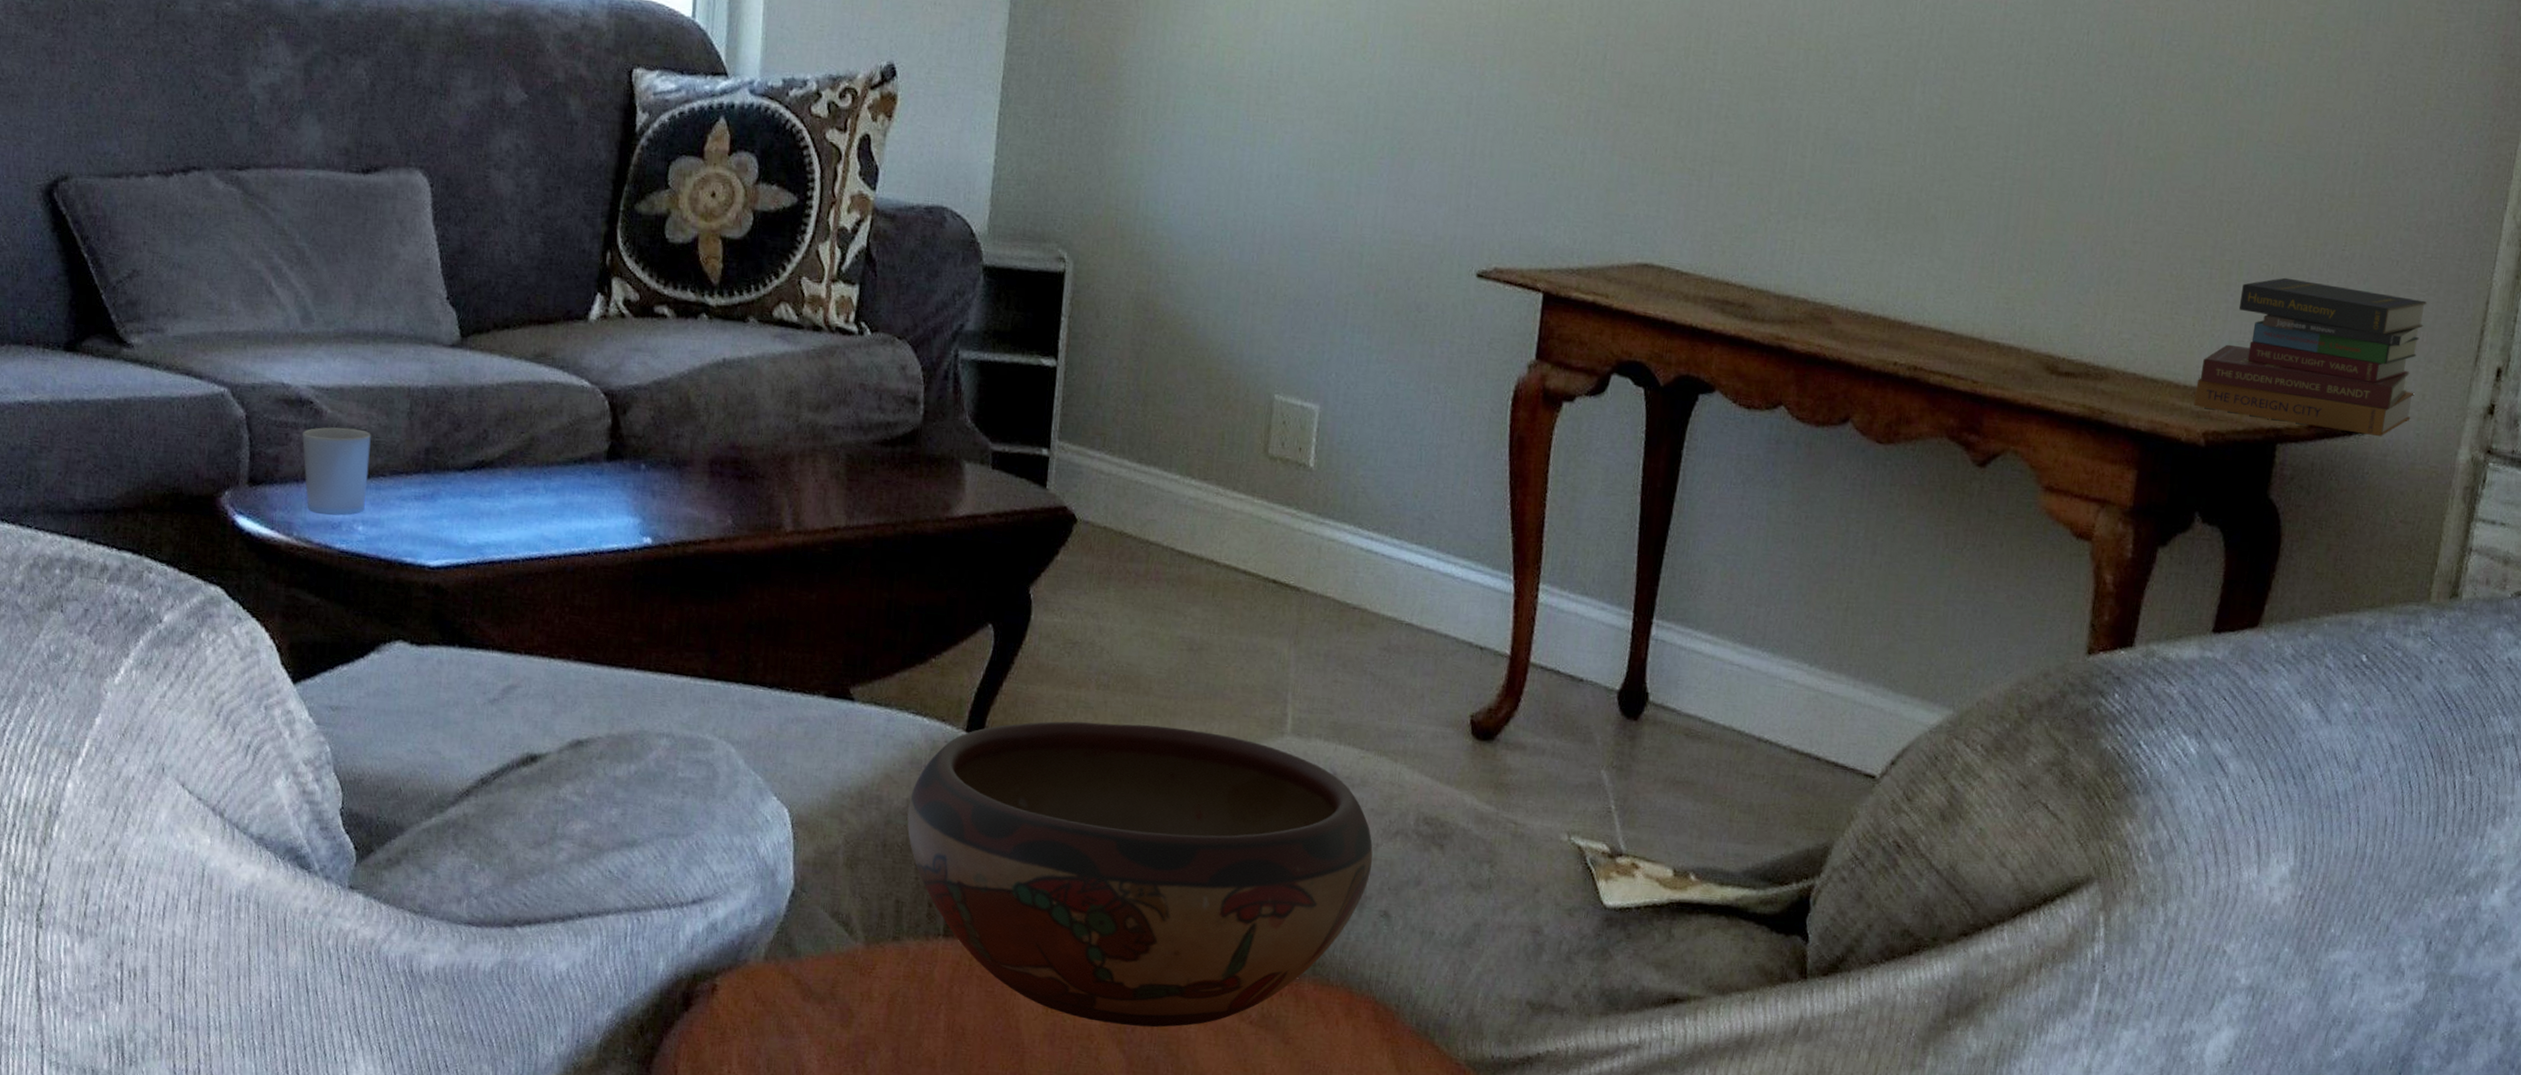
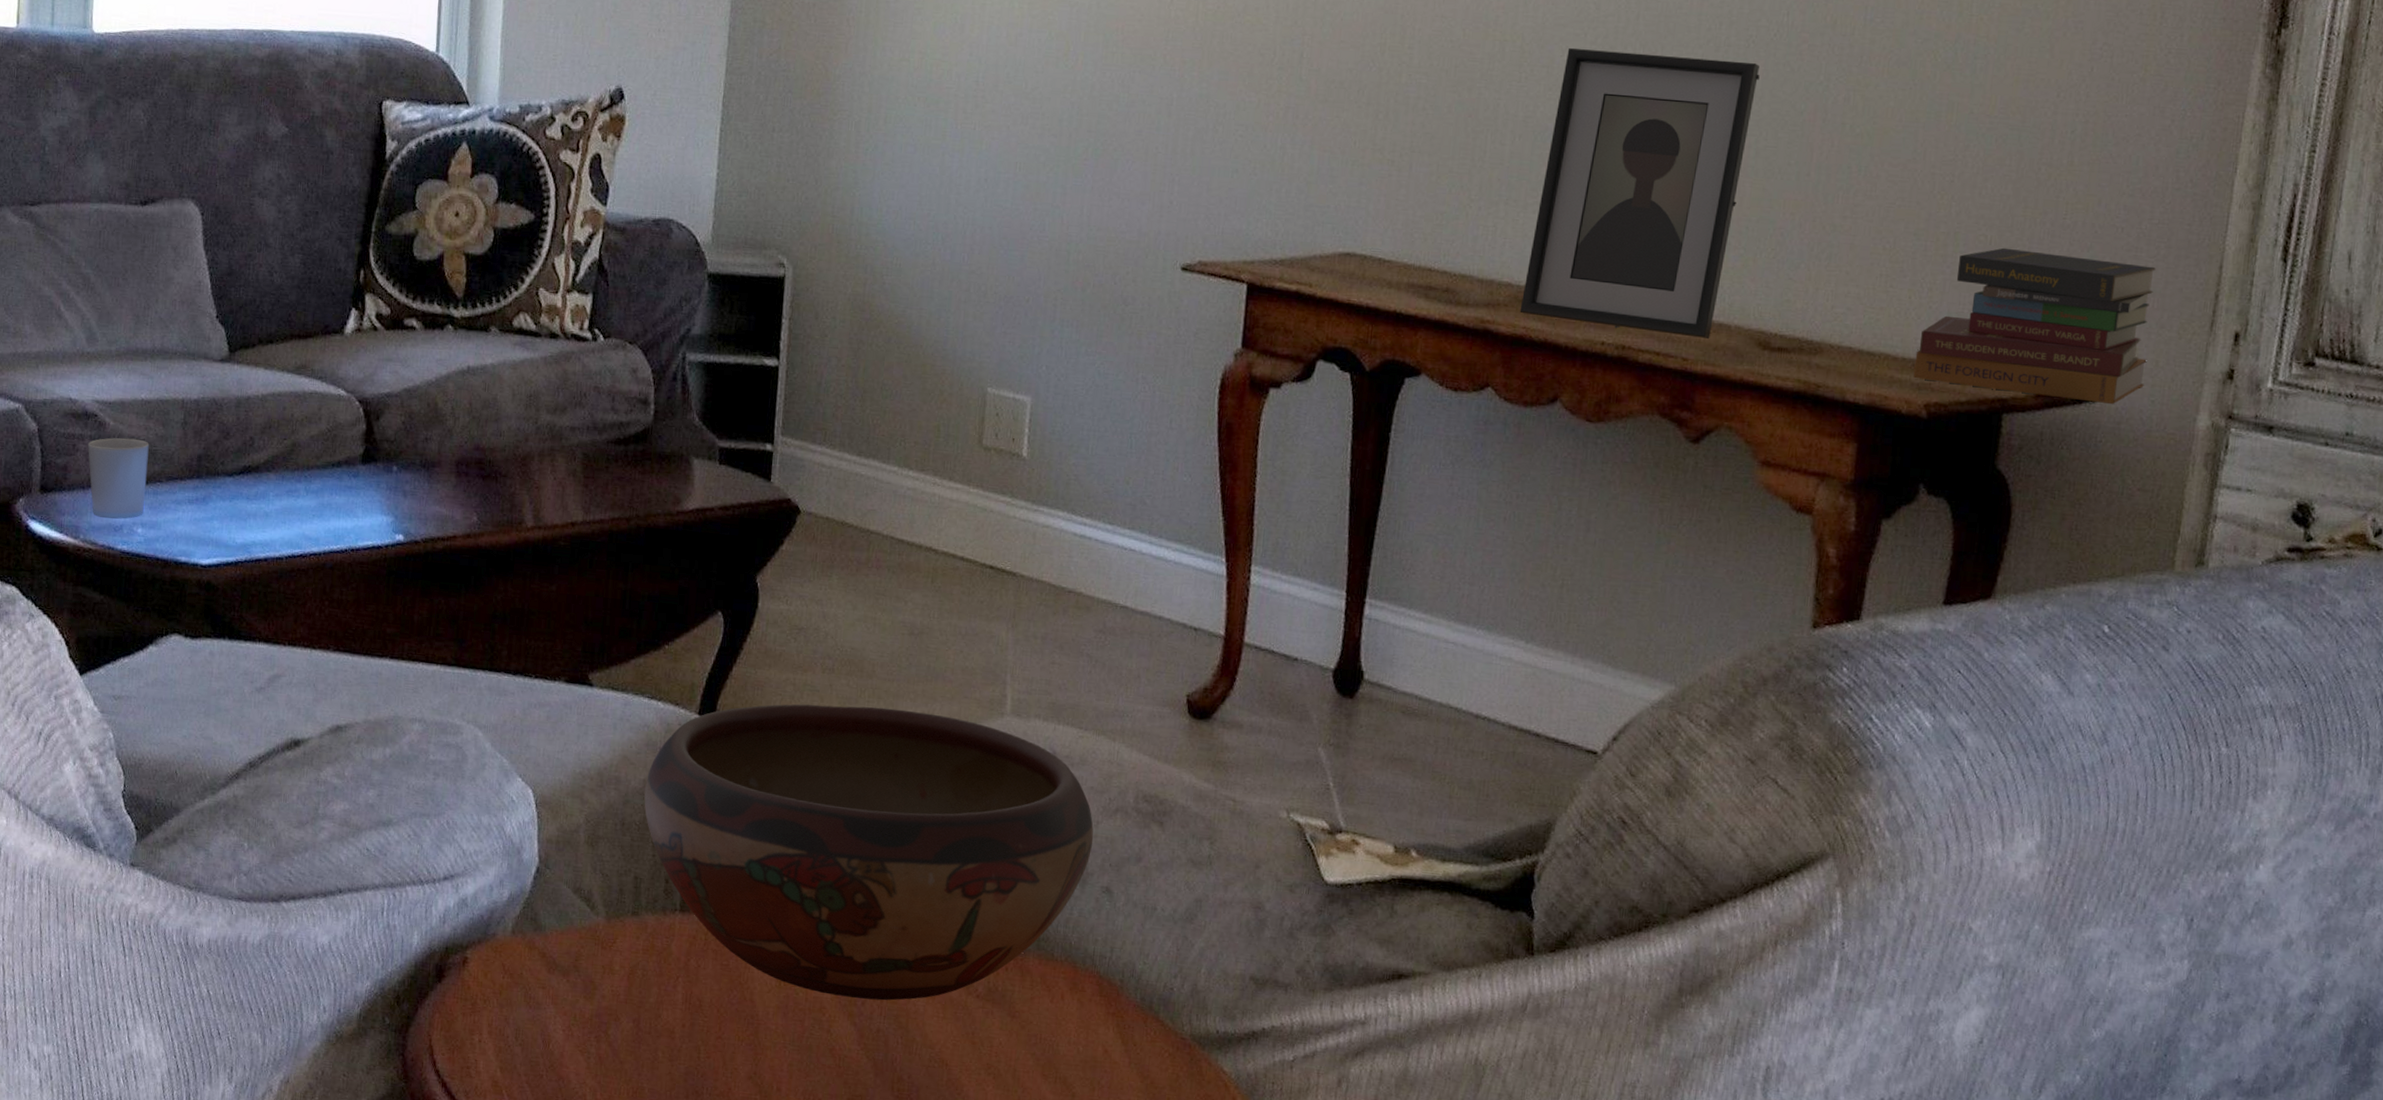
picture frame: none [1814,59,2058,363] -> present [1519,47,1760,340]

